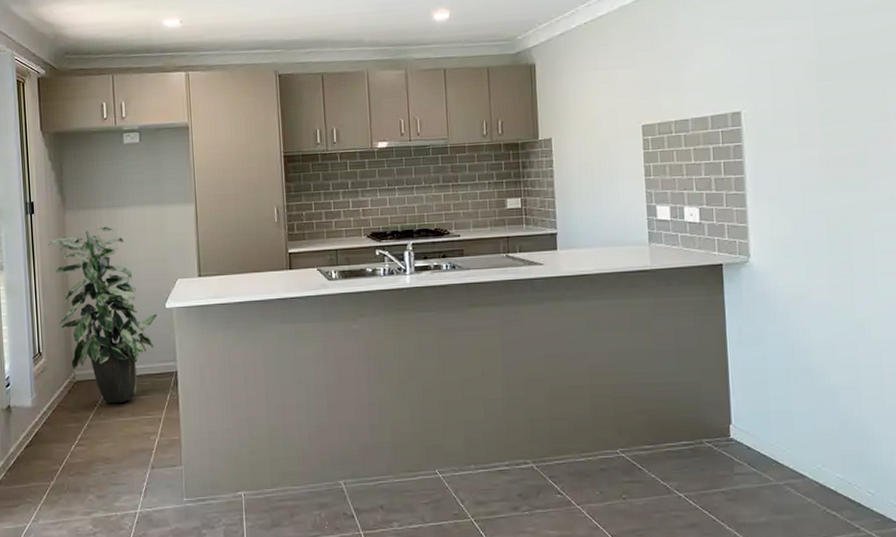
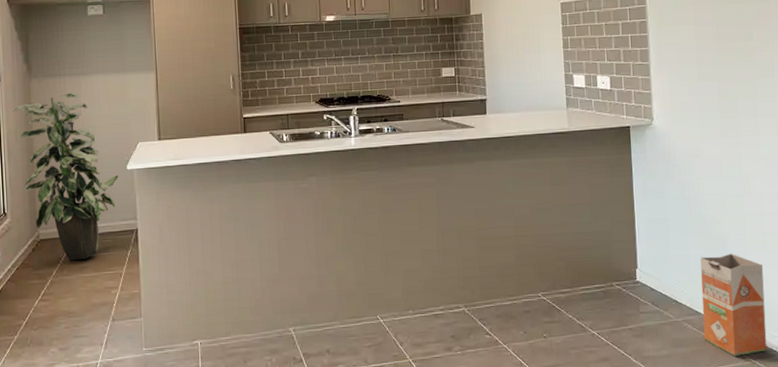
waste bin: none [805,409,886,526] -> present [700,253,767,356]

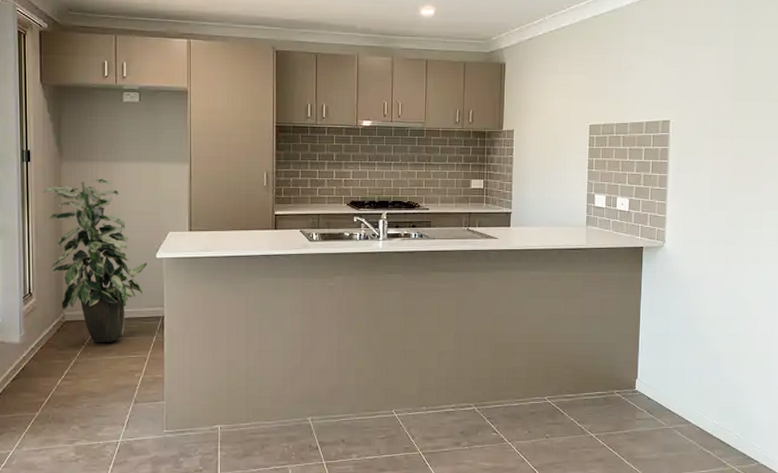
waste bin: present [700,253,767,356] -> none [691,369,750,462]

